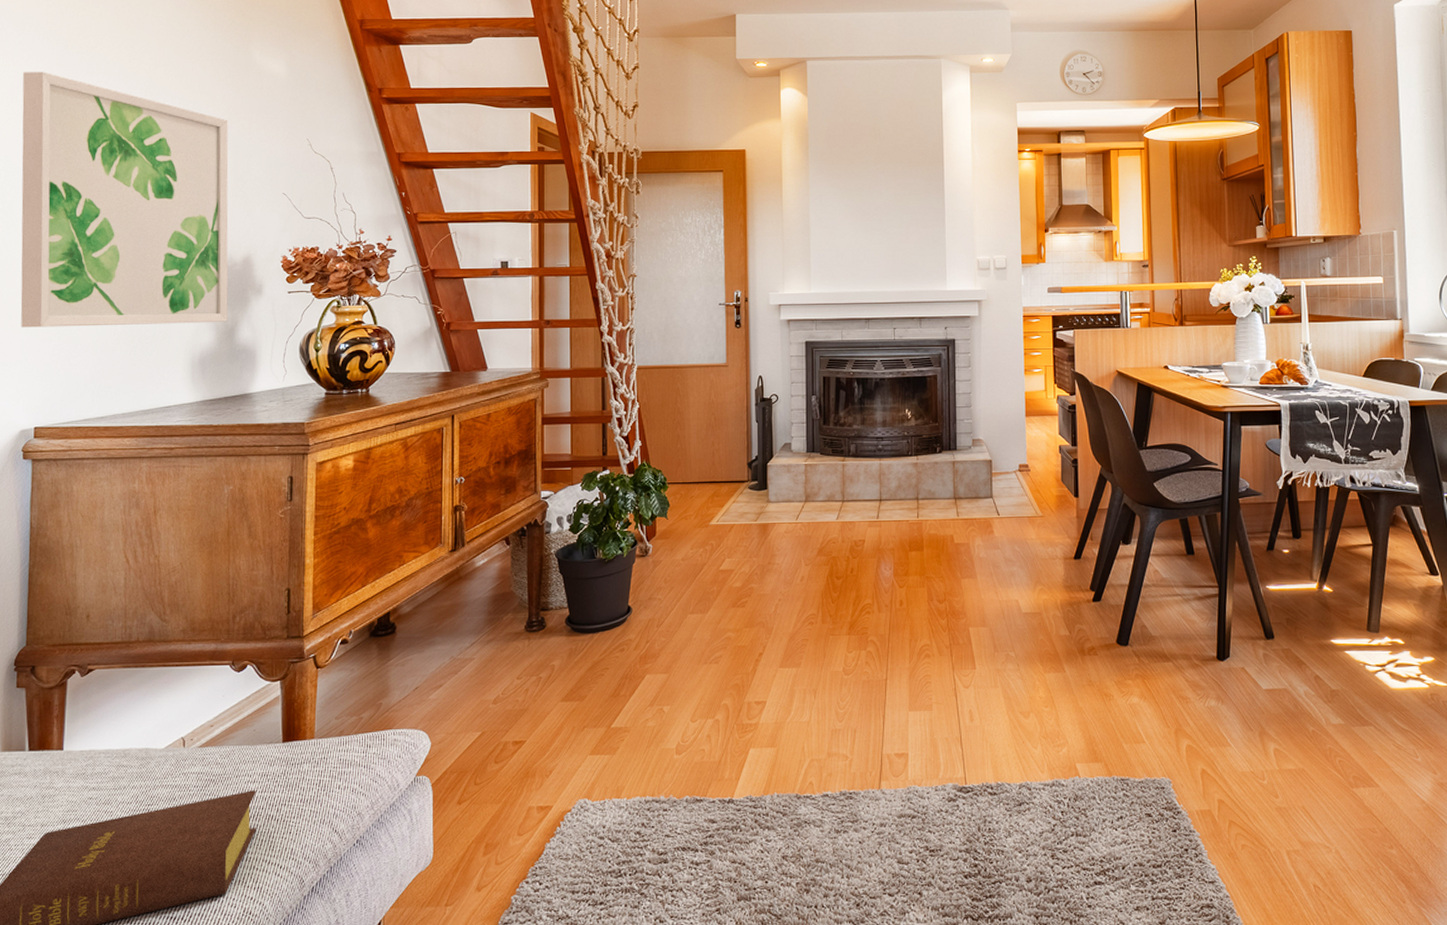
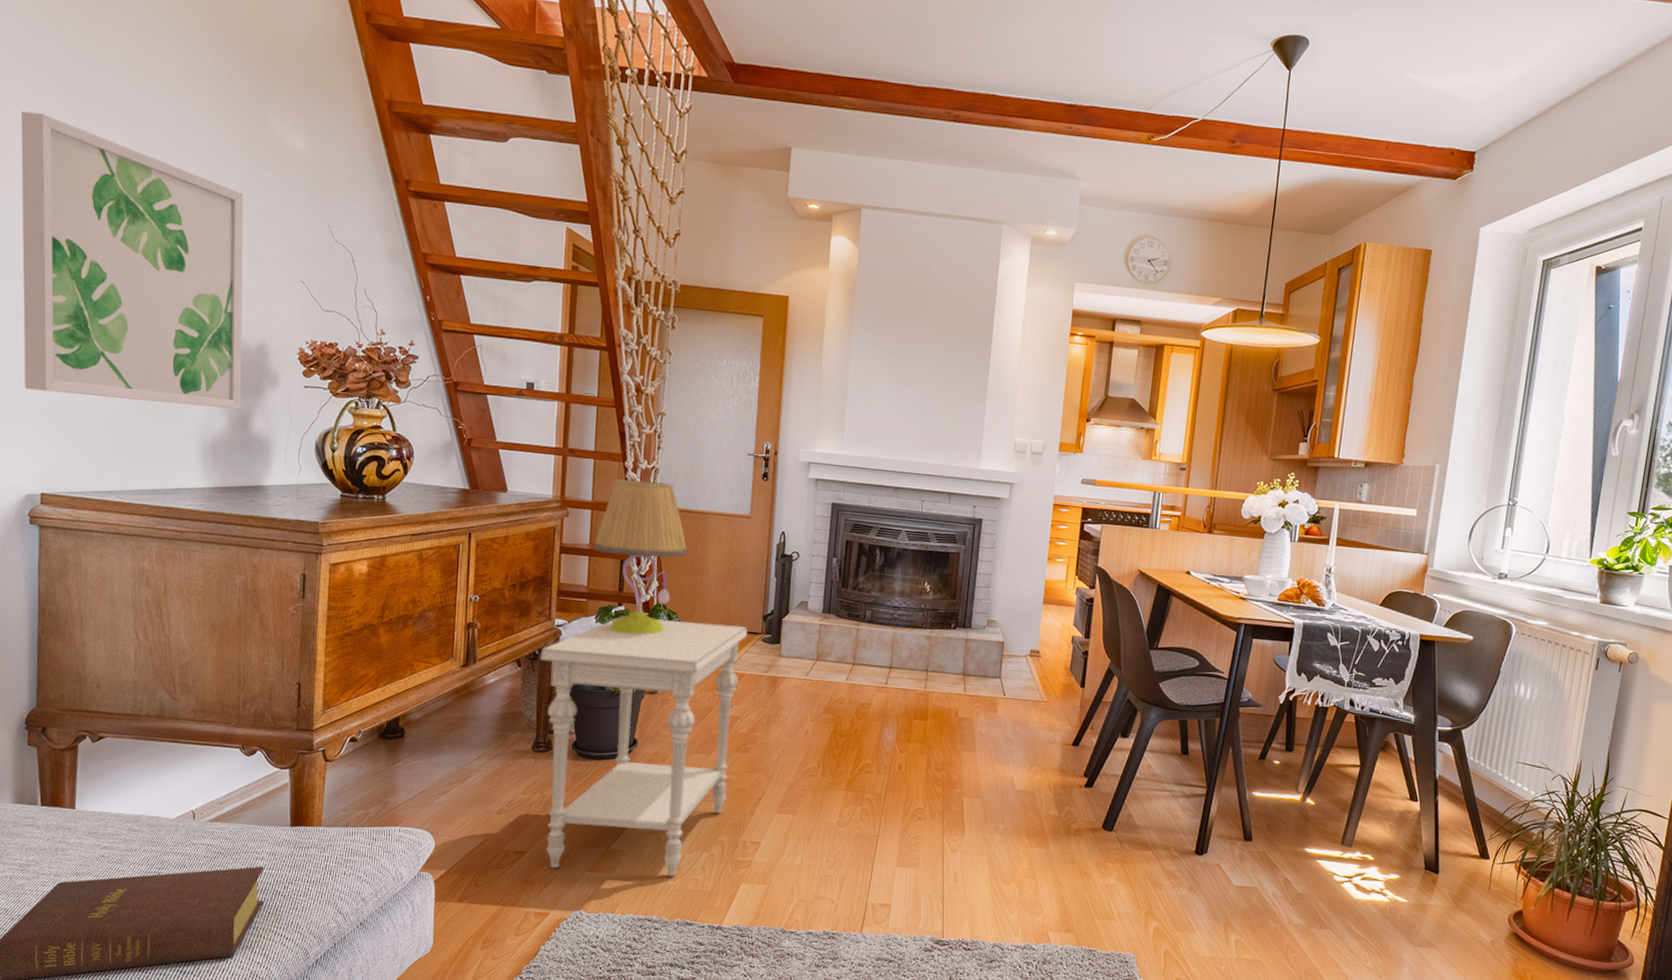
side table: none [528,475,733,756] -> present [539,616,747,878]
table lamp: none [574,341,668,498] -> present [593,479,688,635]

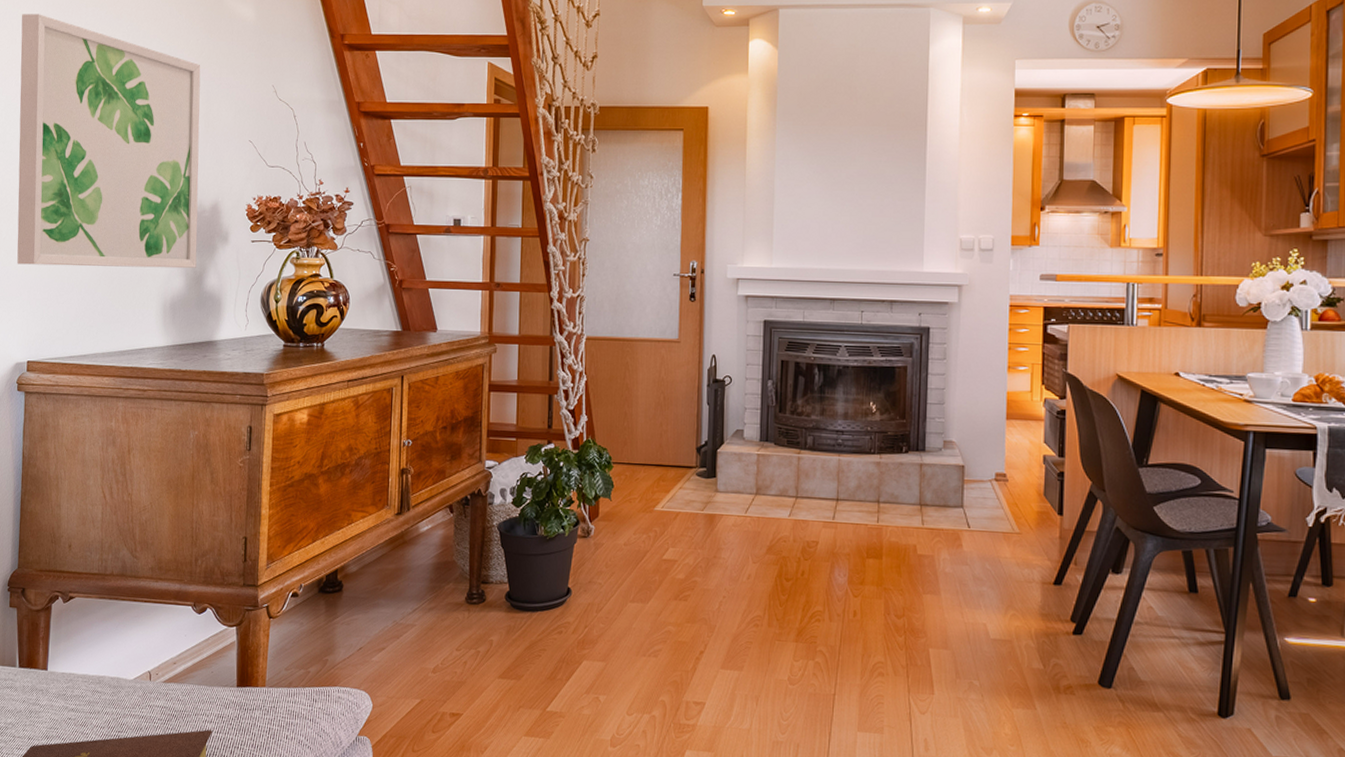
side table: present [539,616,747,878] -> none [471,454,681,743]
table lamp: present [593,479,688,635] -> none [521,310,616,474]

